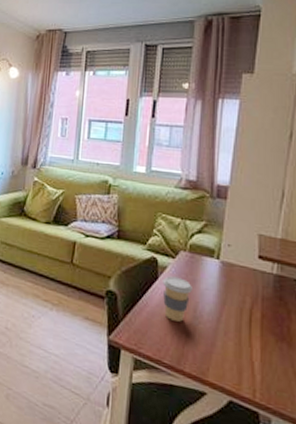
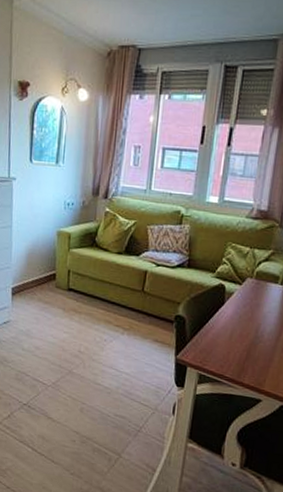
coffee cup: present [163,276,192,322] -> none [228,301,256,342]

